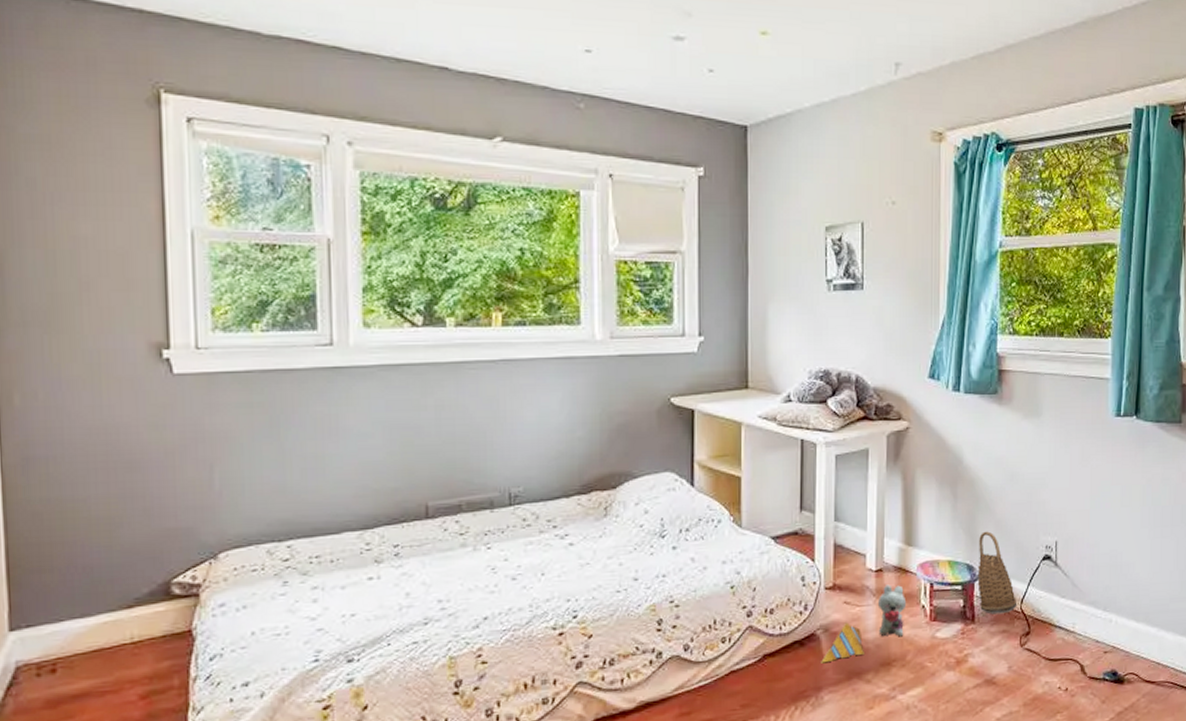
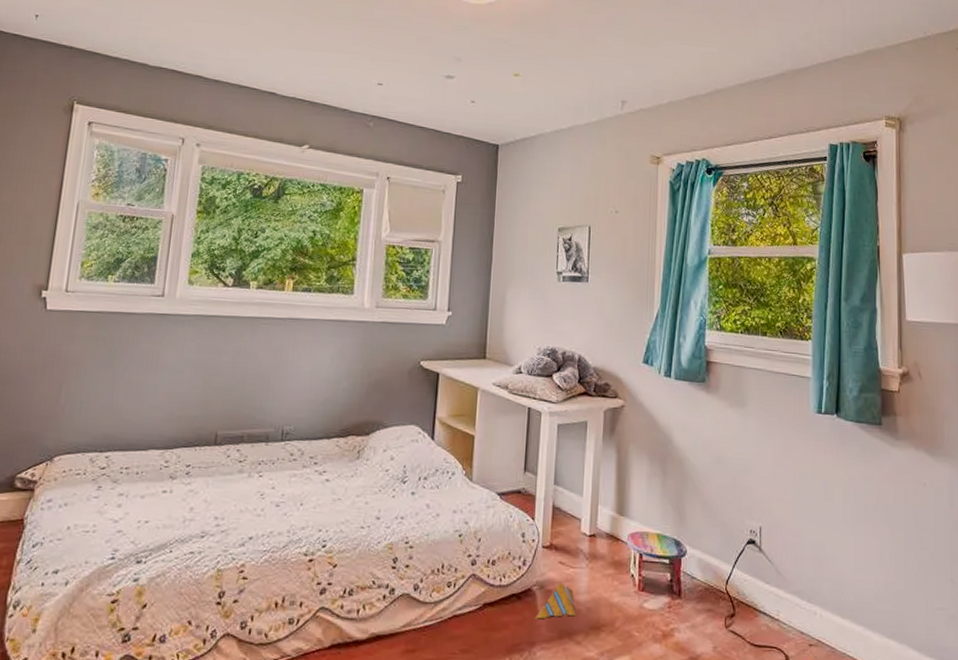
plush toy: present [877,584,907,637] -> none [590,550,617,603]
basket: present [977,531,1018,615] -> none [684,509,723,593]

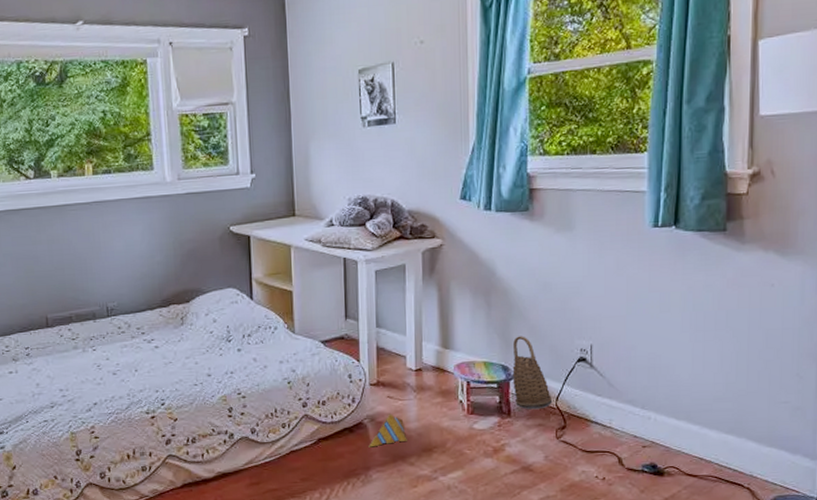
basket: none [684,509,723,593] -> present [512,336,553,410]

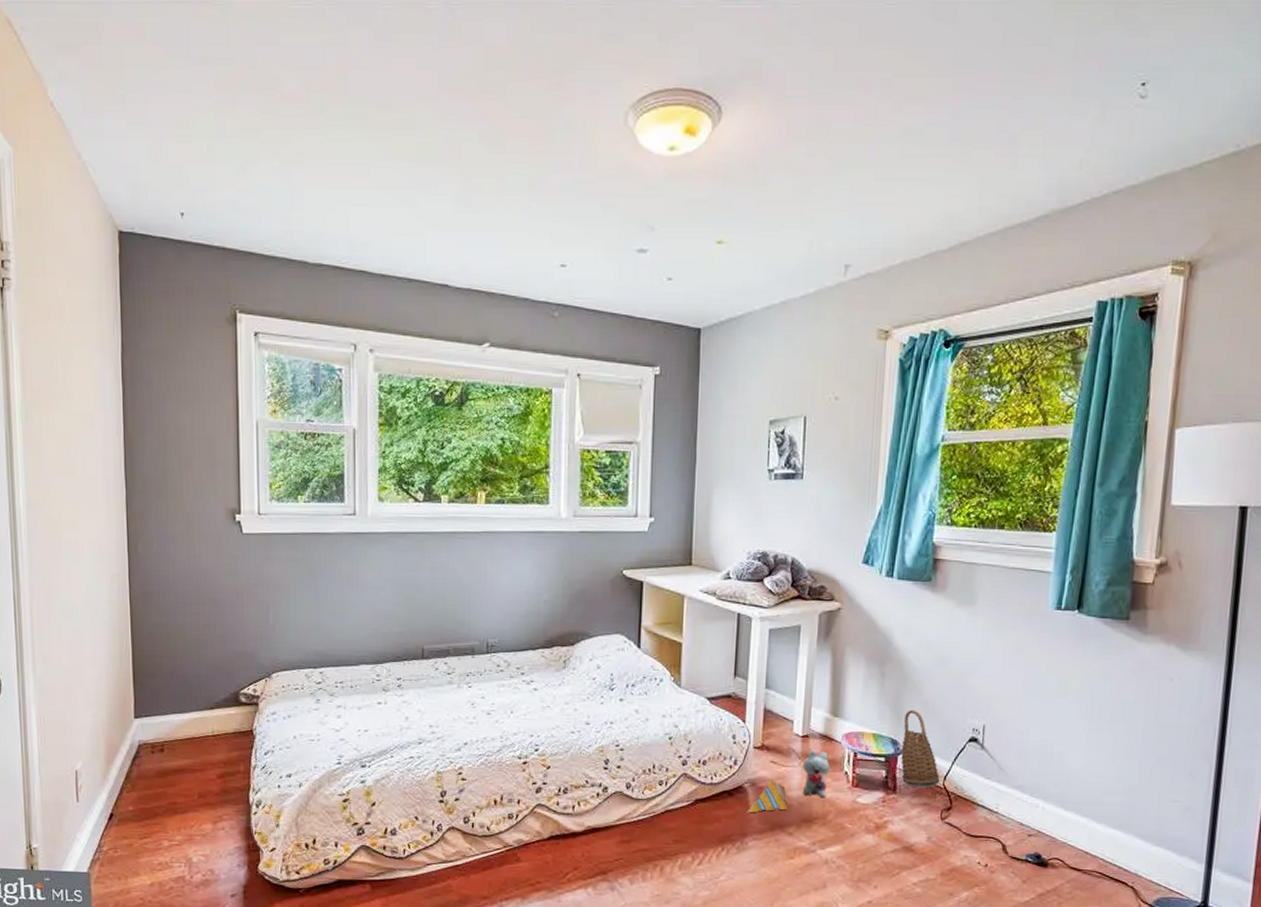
plush toy: none [418,382,445,427] -> present [802,750,830,798]

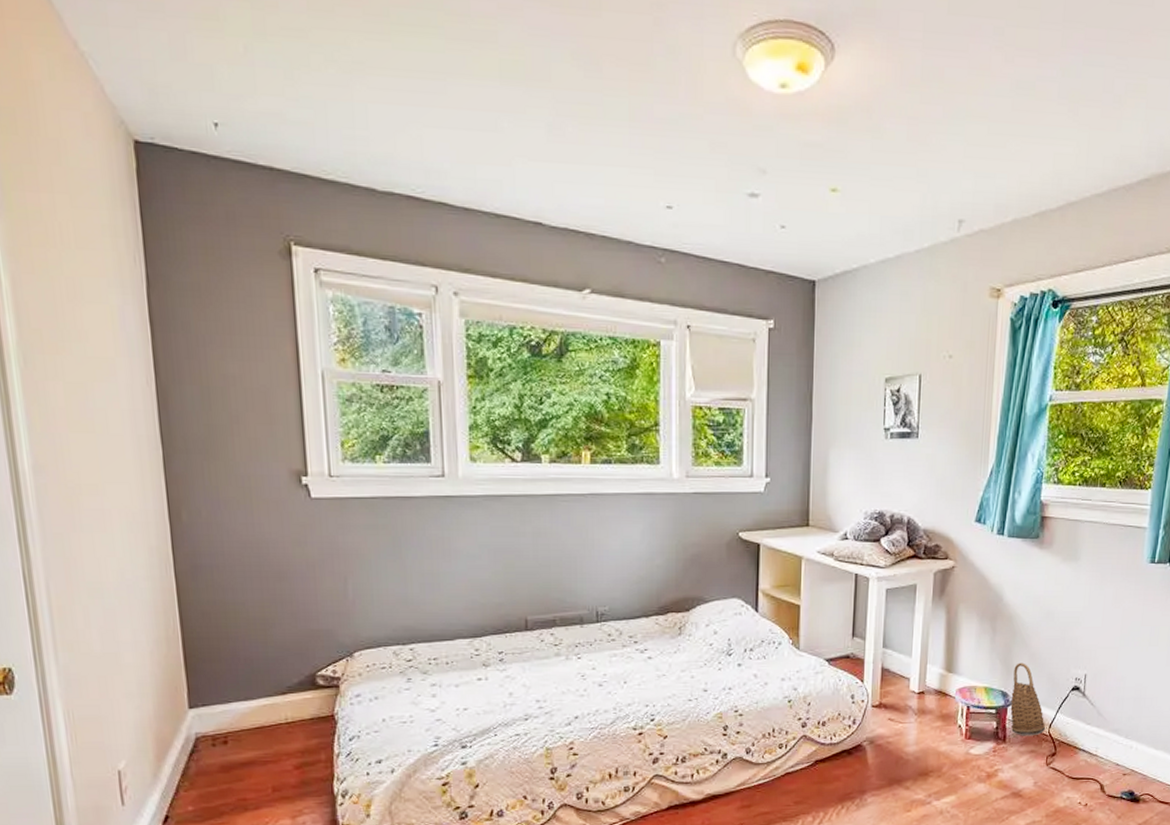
stacking toy: present [747,779,788,813] -> none [866,736,905,771]
plush toy: present [802,750,830,798] -> none [918,705,945,752]

